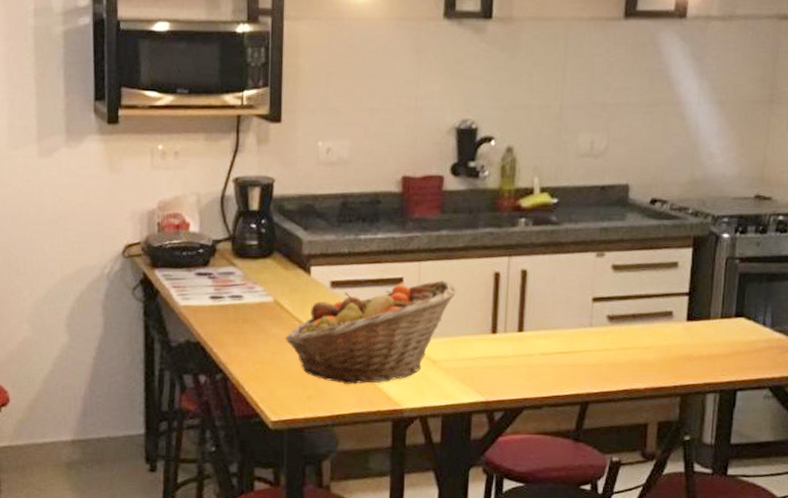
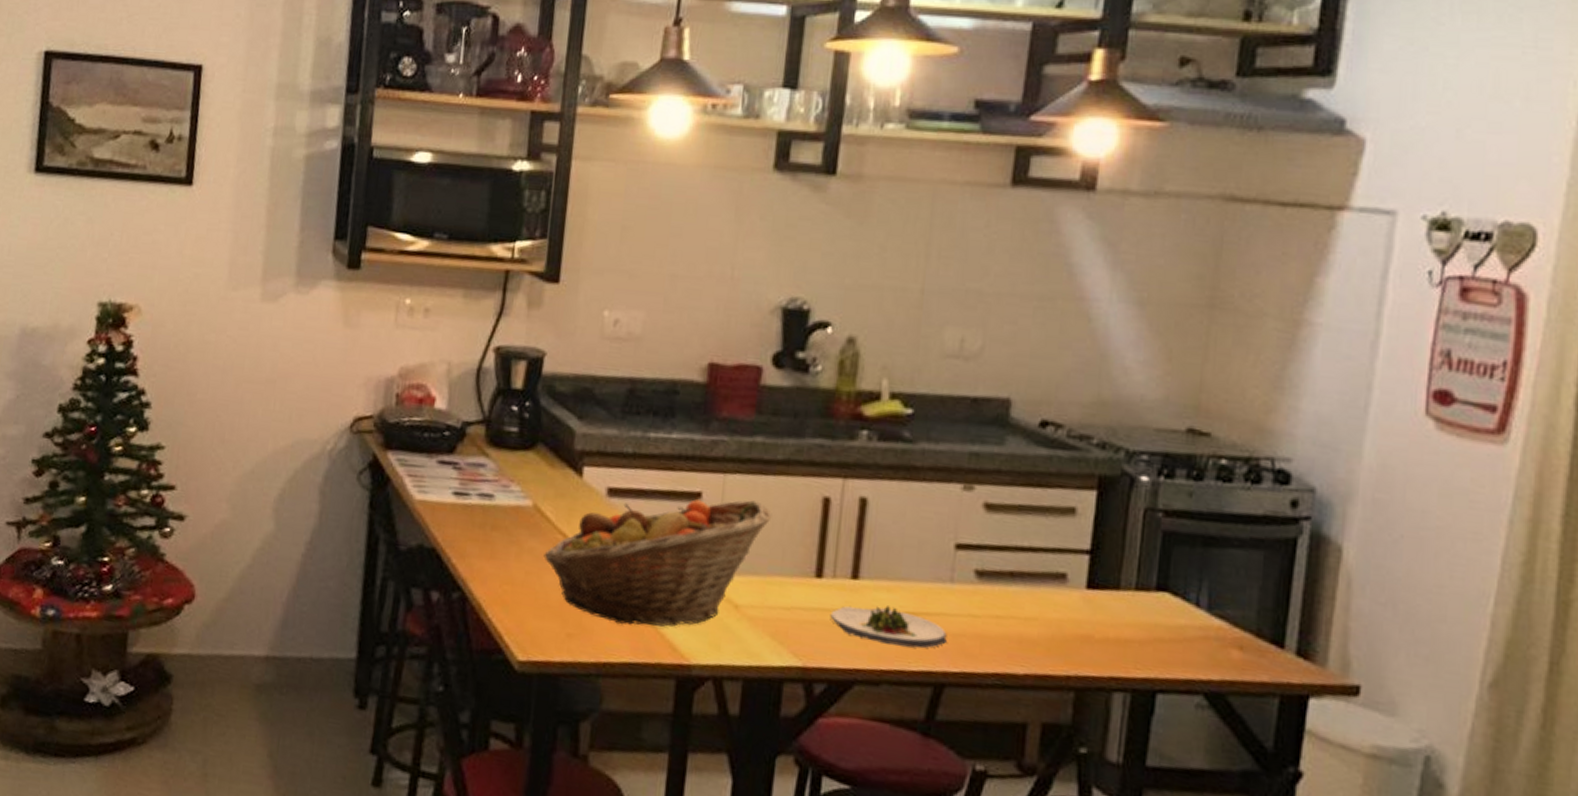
salad plate: none [504,349,589,378] -> present [830,605,947,649]

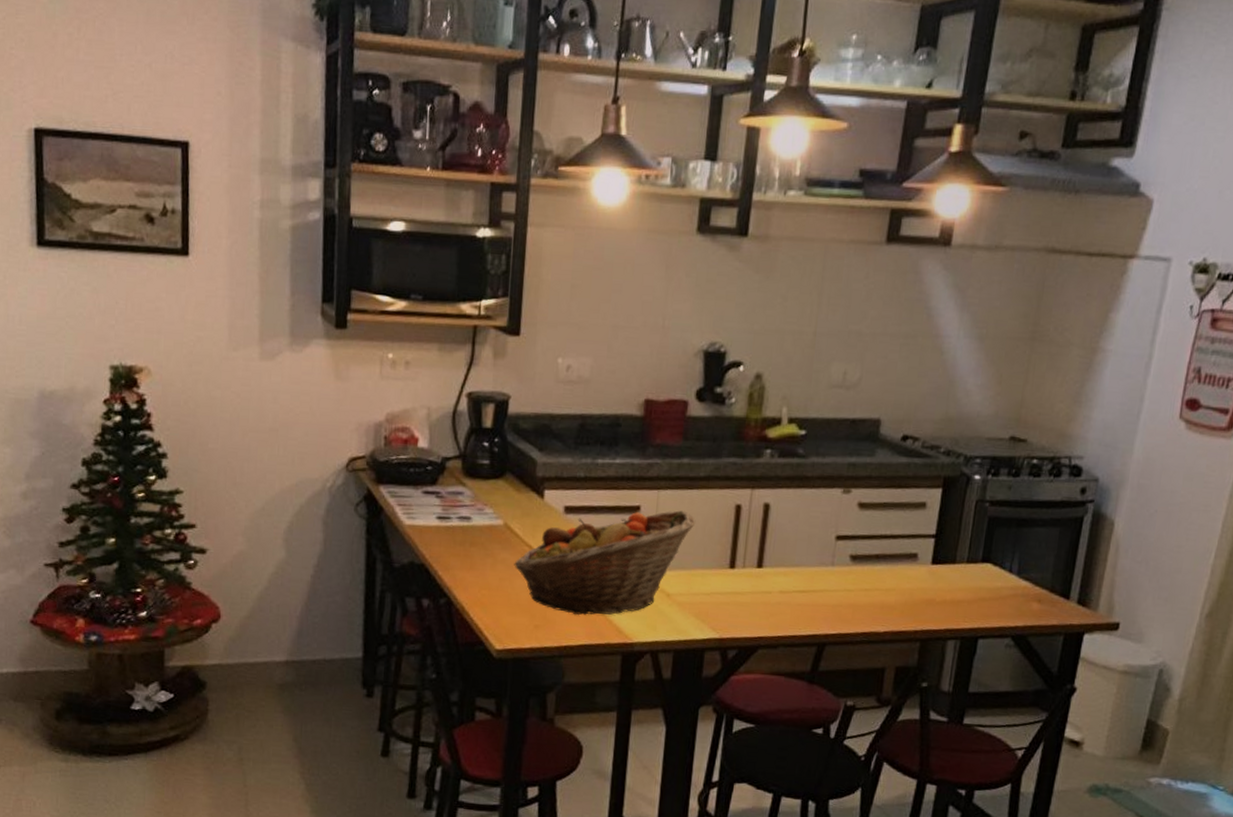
salad plate: present [830,605,947,649] -> none [740,587,828,618]

